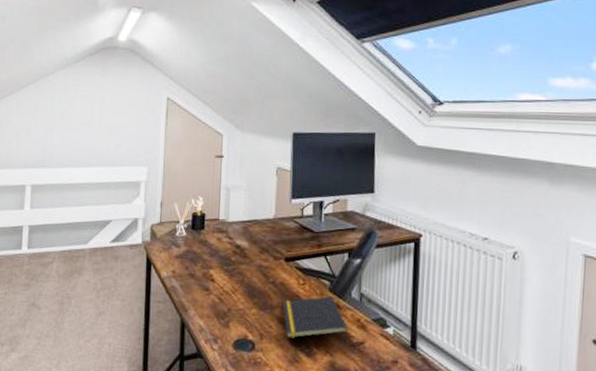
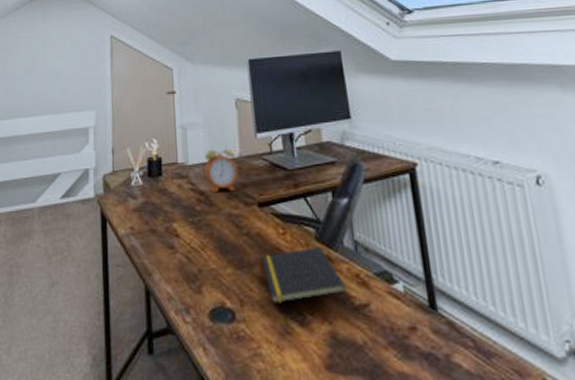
alarm clock: none [242,205,271,247] -> present [204,143,238,192]

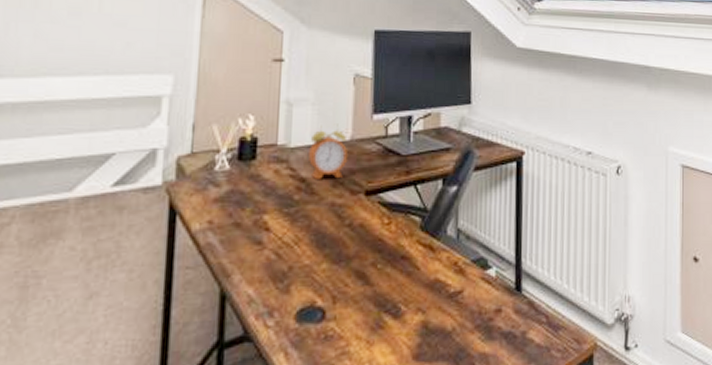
notepad: present [262,247,347,303] -> none [362,236,444,297]

